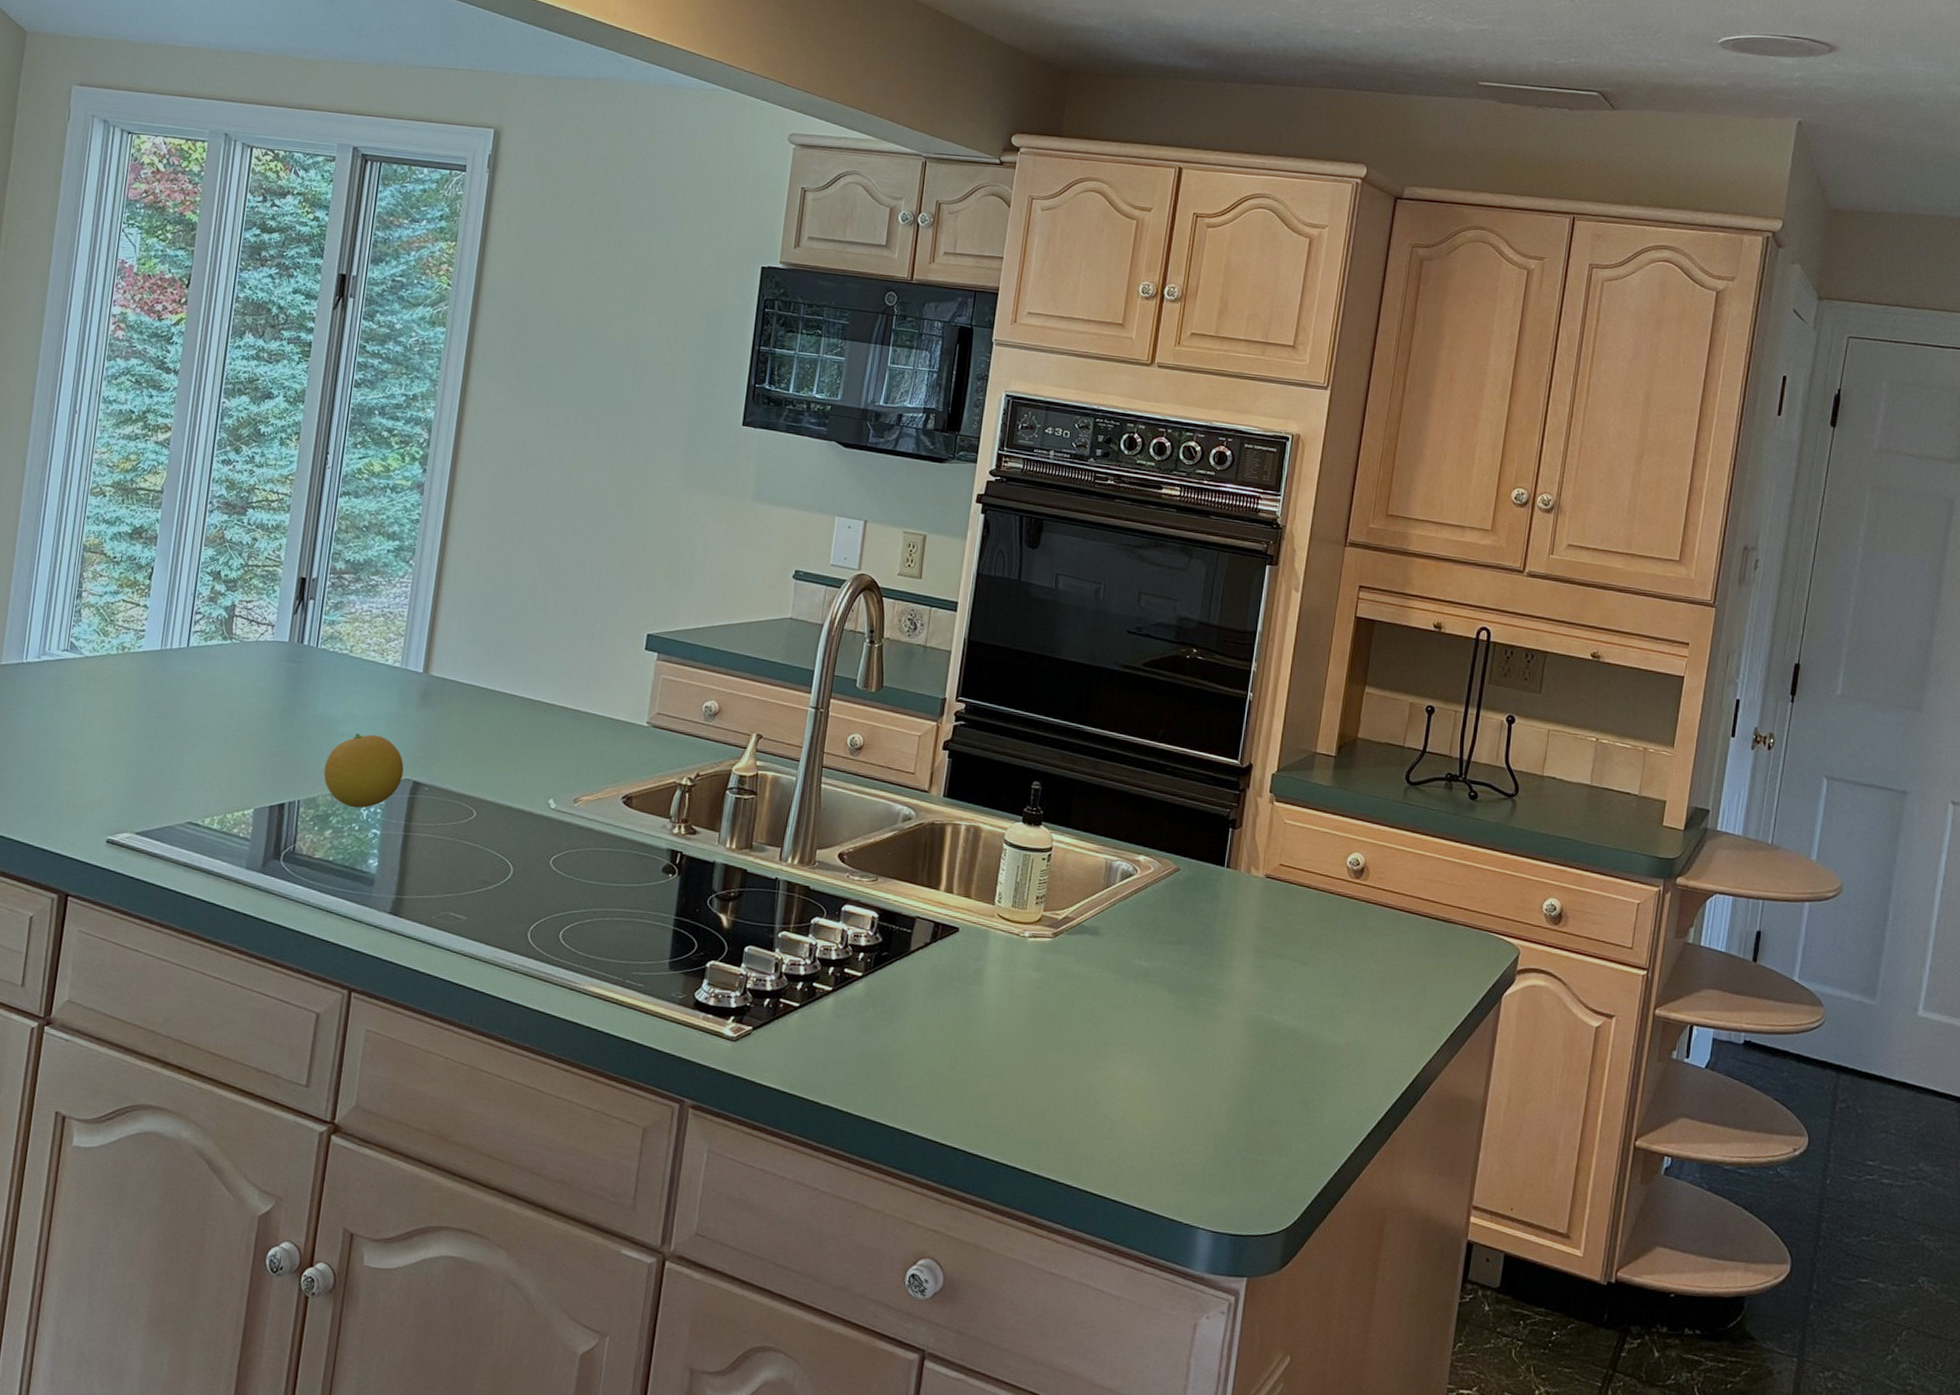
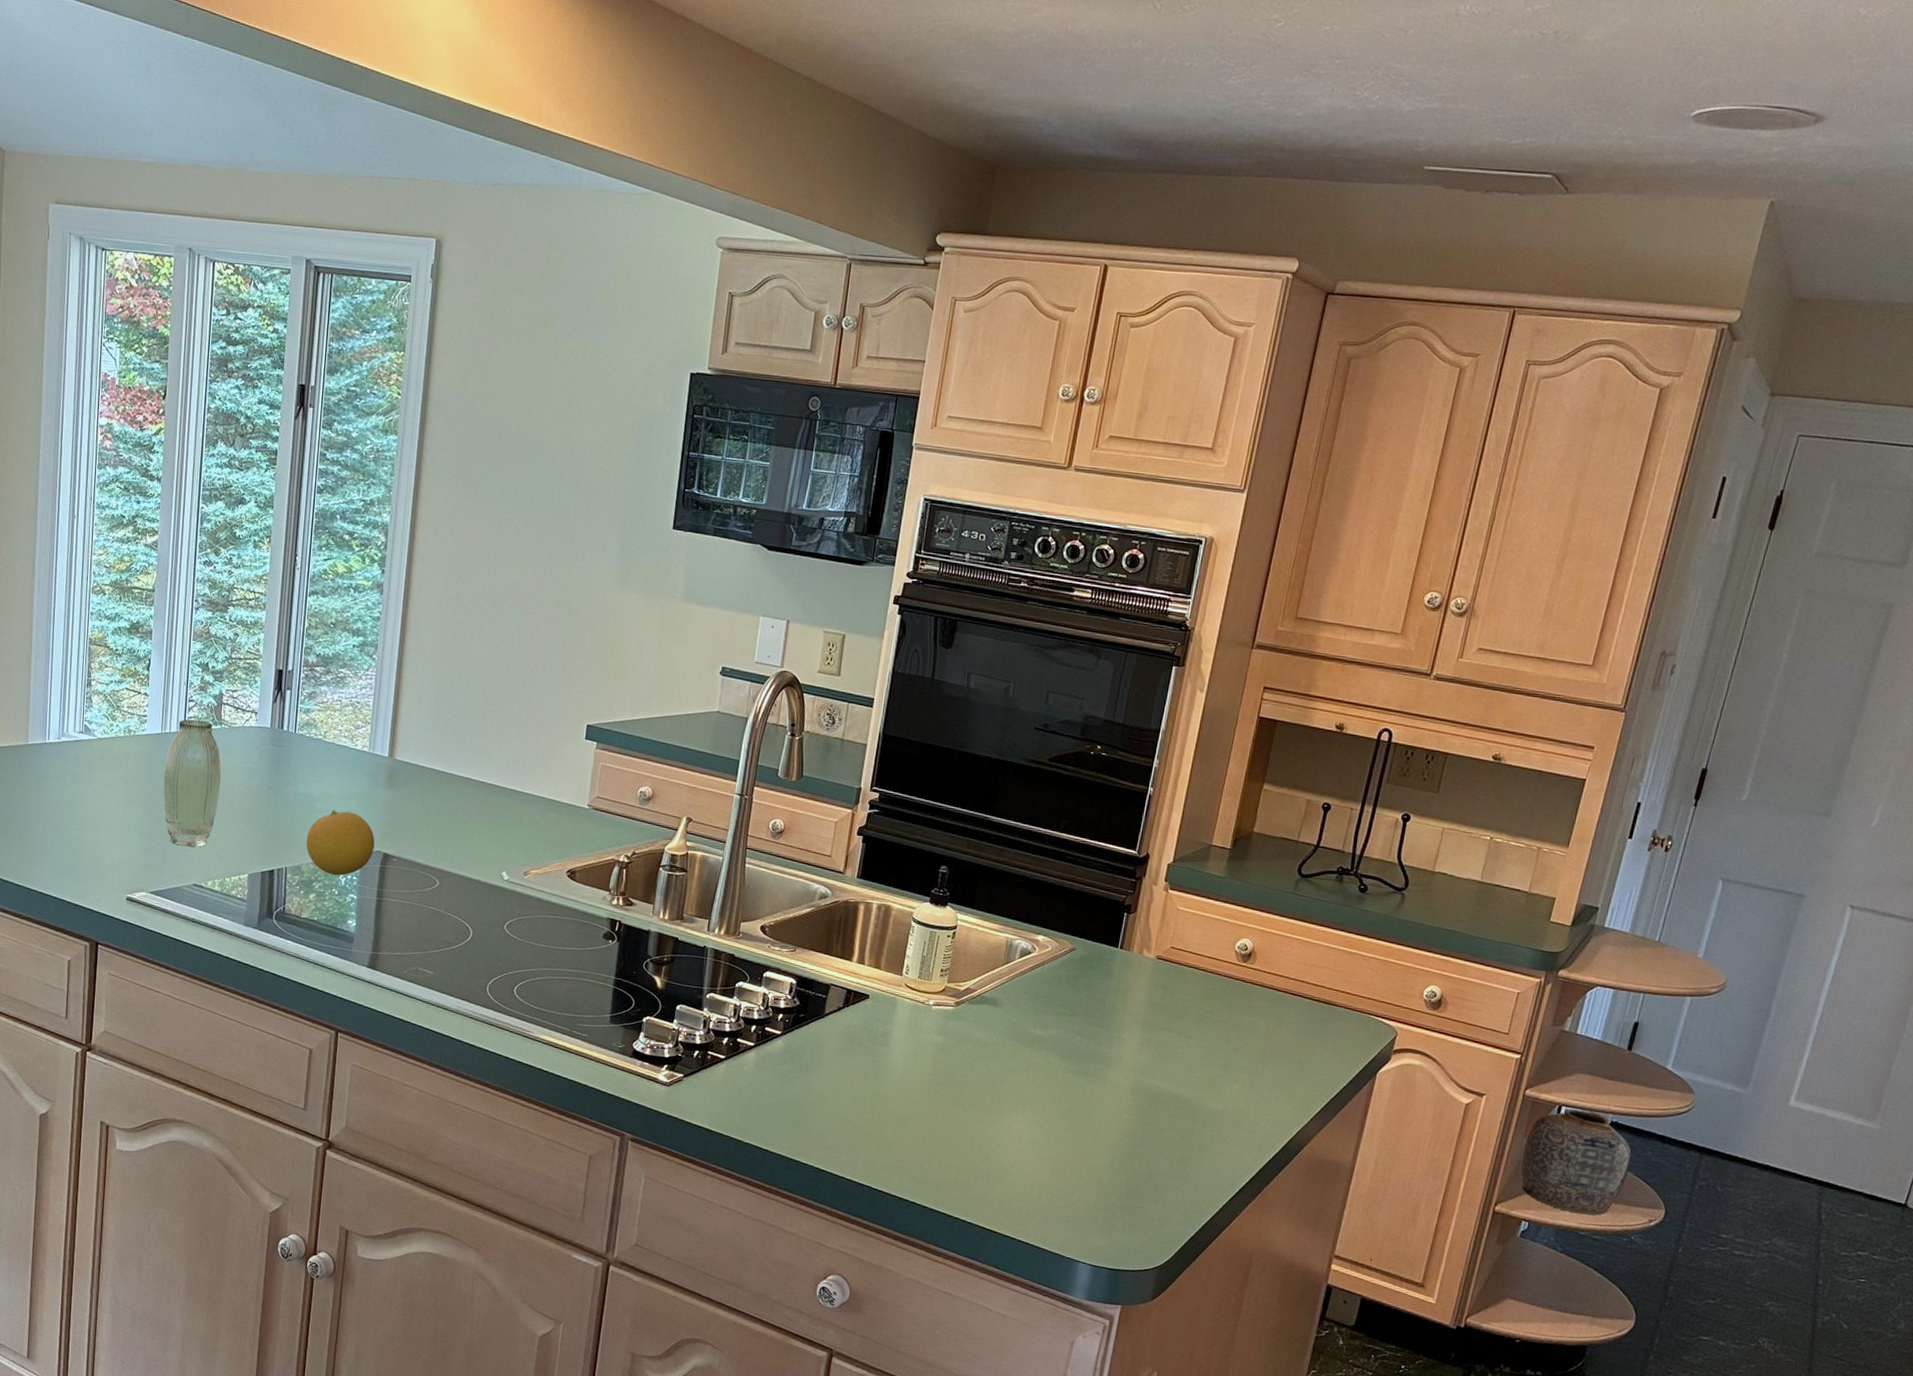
vase: none [158,633,229,779] -> present [163,719,222,847]
decorative jar: none [1657,1028,1768,1147] -> present [1520,1108,1631,1215]

